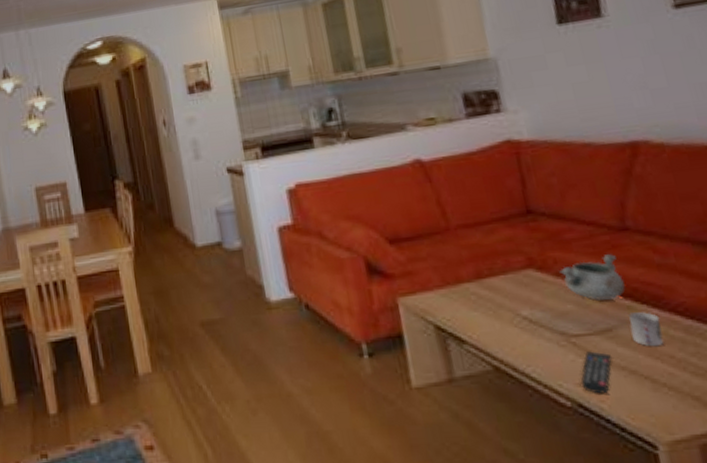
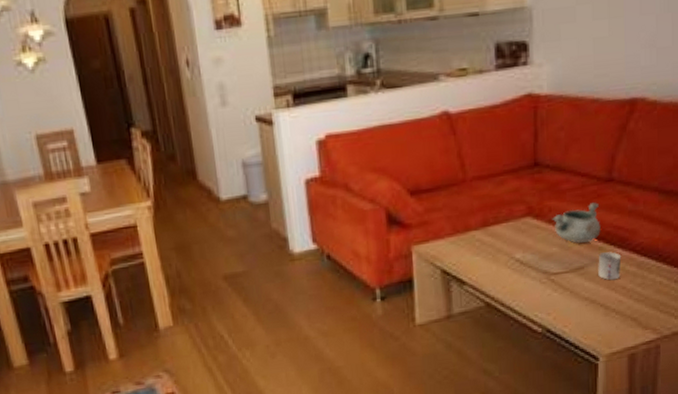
remote control: present [580,351,612,394] -> none [552,286,579,321]

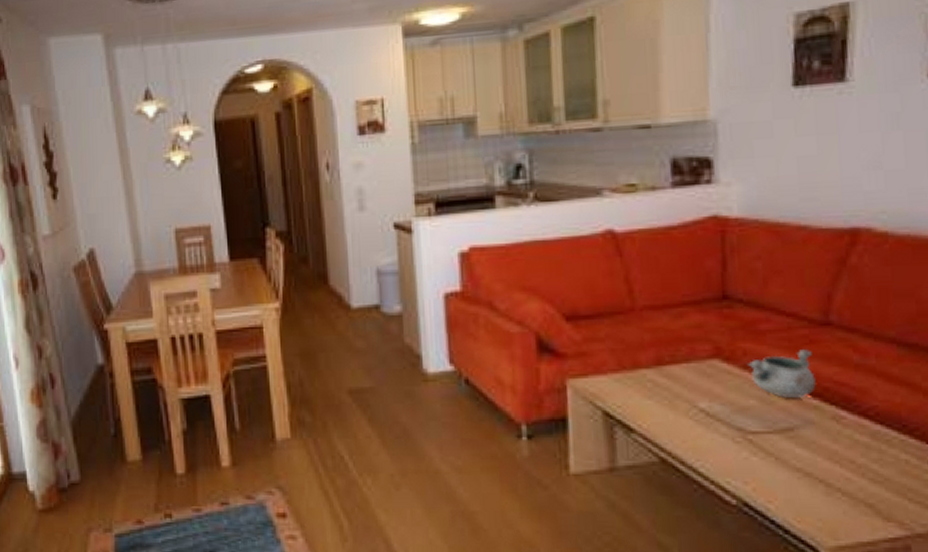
cup: present [598,252,622,280] -> none [813,413,848,450]

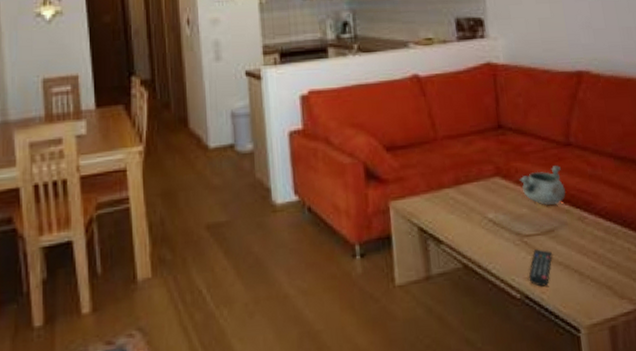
remote control: none [750,450,788,494] -> present [528,249,552,287]

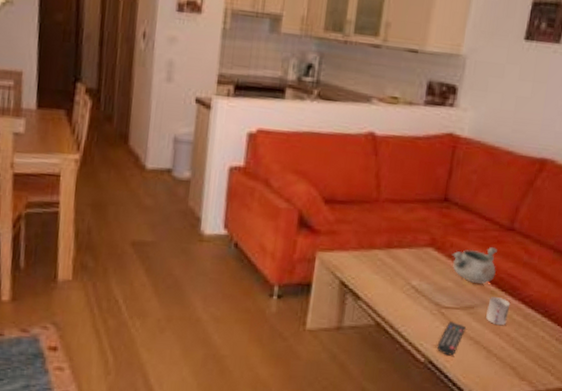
cup: none [567,215,590,245] -> present [486,297,511,326]

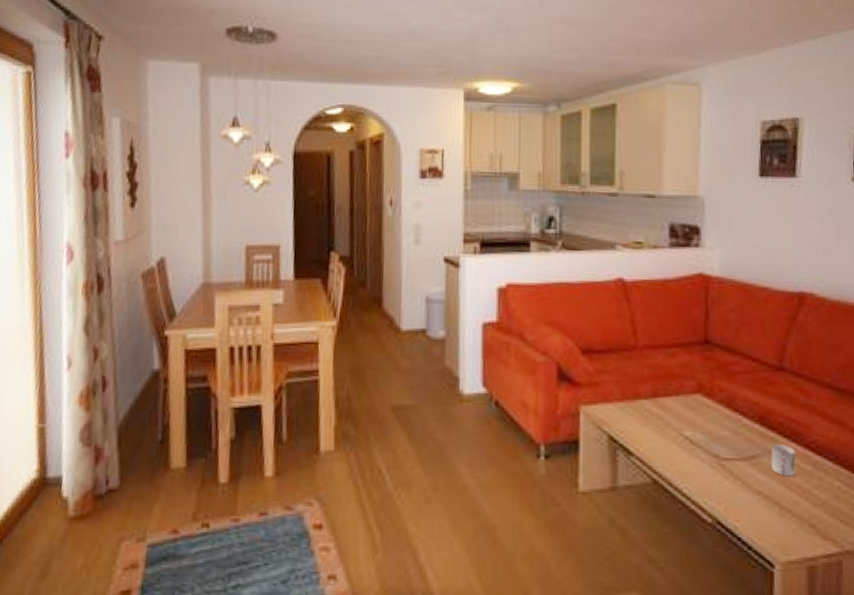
remote control: present [436,321,466,356] -> none [723,474,751,514]
decorative bowl: present [452,246,498,284] -> none [723,388,773,430]

